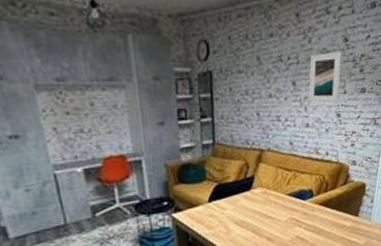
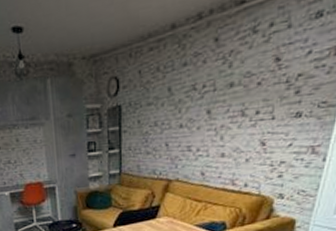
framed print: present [308,52,342,103] -> none [226,74,271,131]

